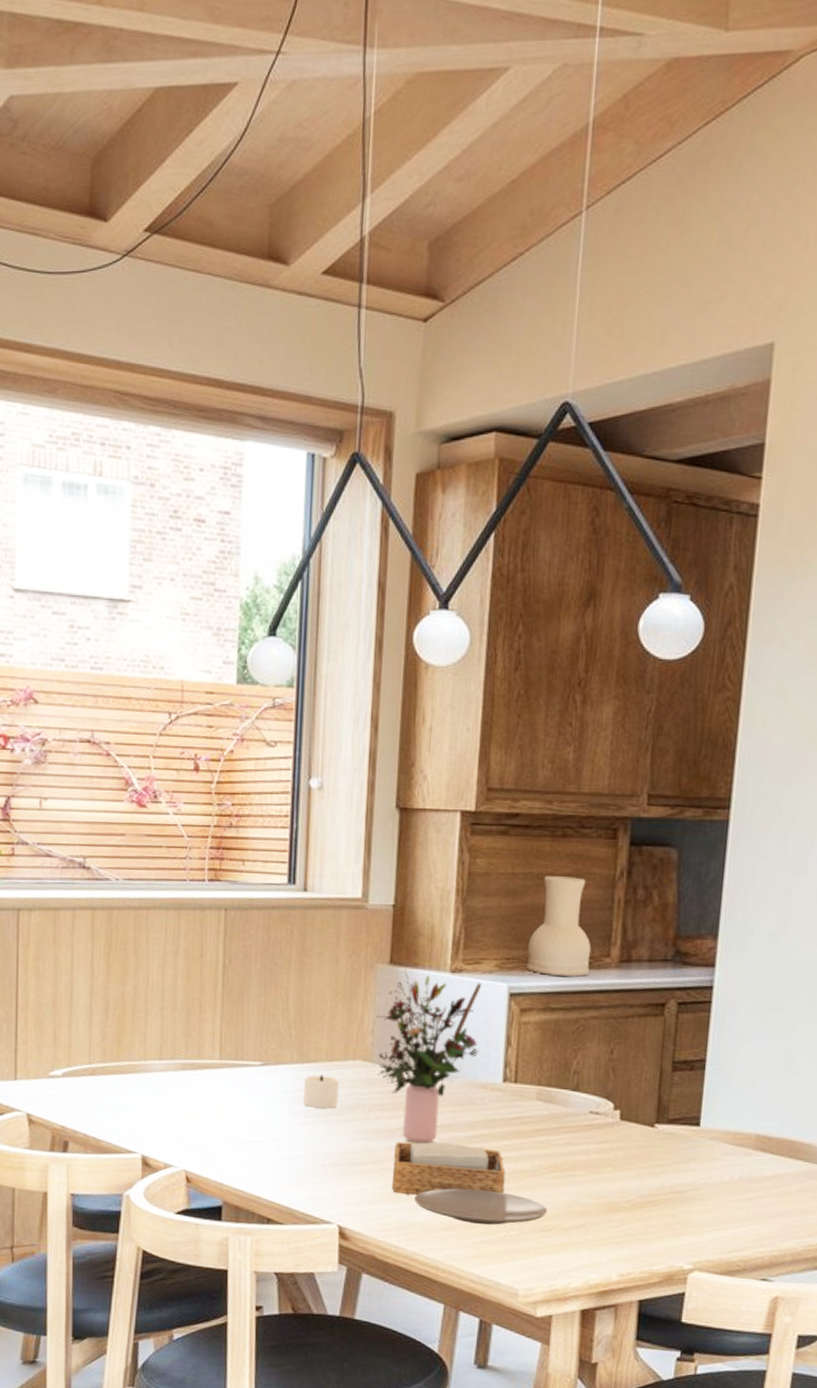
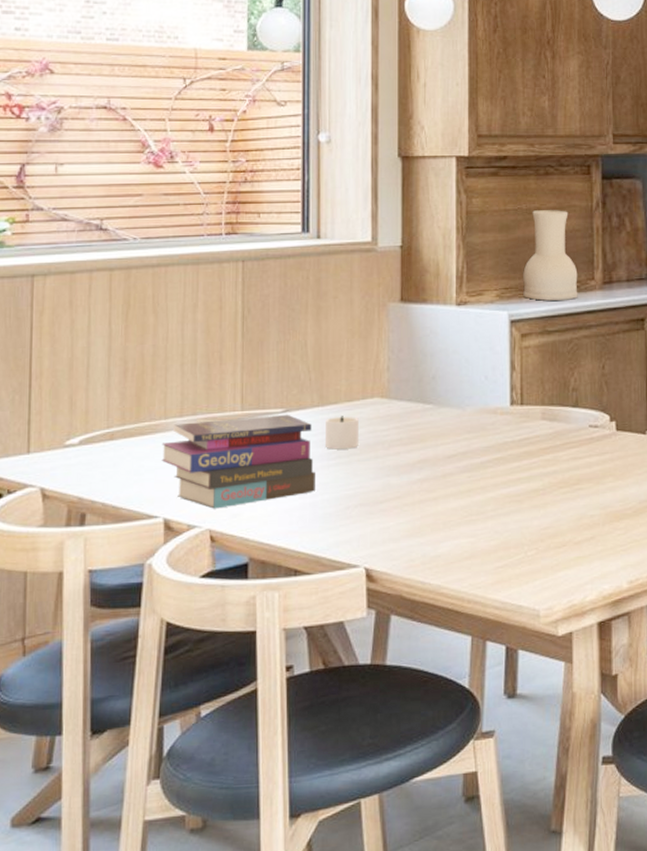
books: none [140,1066,292,1152] -> present [161,414,315,509]
bouquet: present [375,969,482,1143] -> none [390,305,486,473]
napkin holder: present [391,1142,506,1196] -> none [414,470,519,528]
plate: present [414,1188,547,1225] -> none [437,513,559,549]

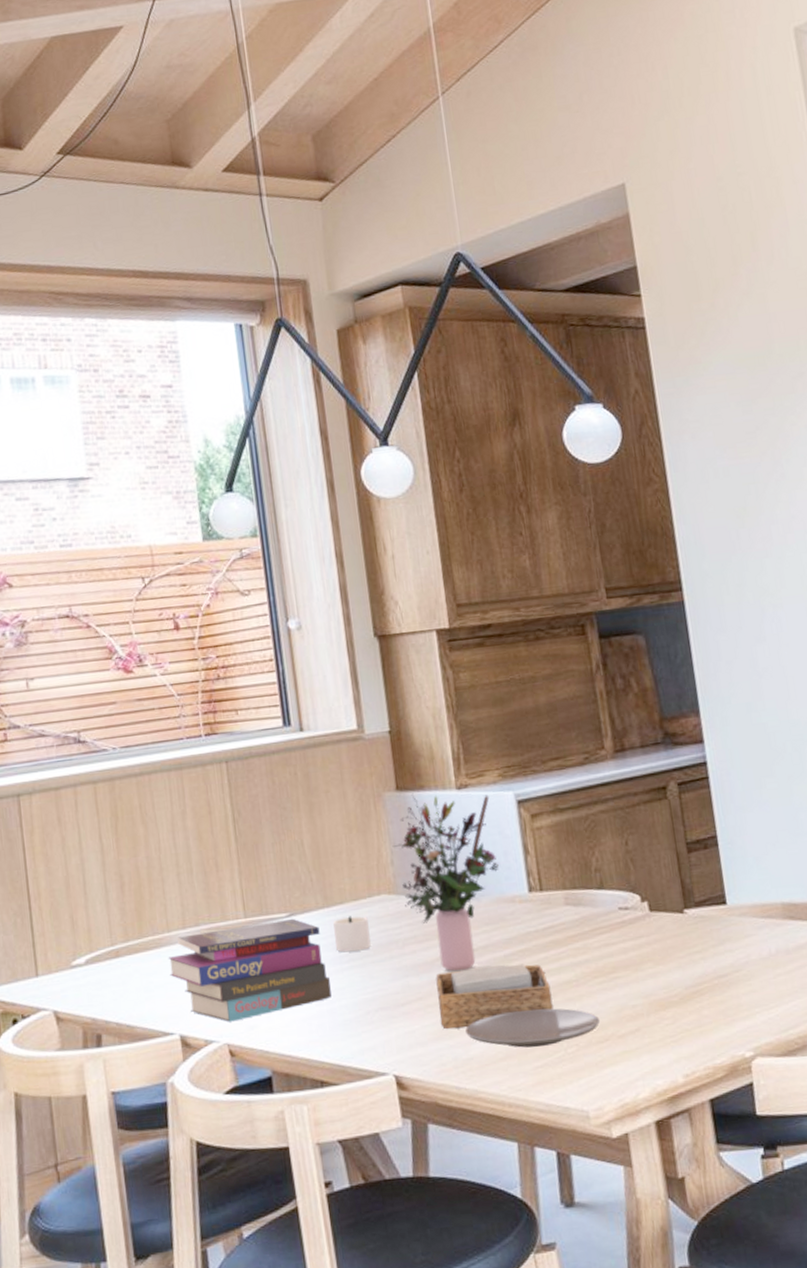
bouquet: none [390,305,486,473] -> present [392,793,499,971]
napkin holder: none [414,470,519,528] -> present [435,963,553,1029]
plate: none [437,513,559,549] -> present [465,1008,600,1048]
vase: present [523,210,578,302] -> none [524,676,589,777]

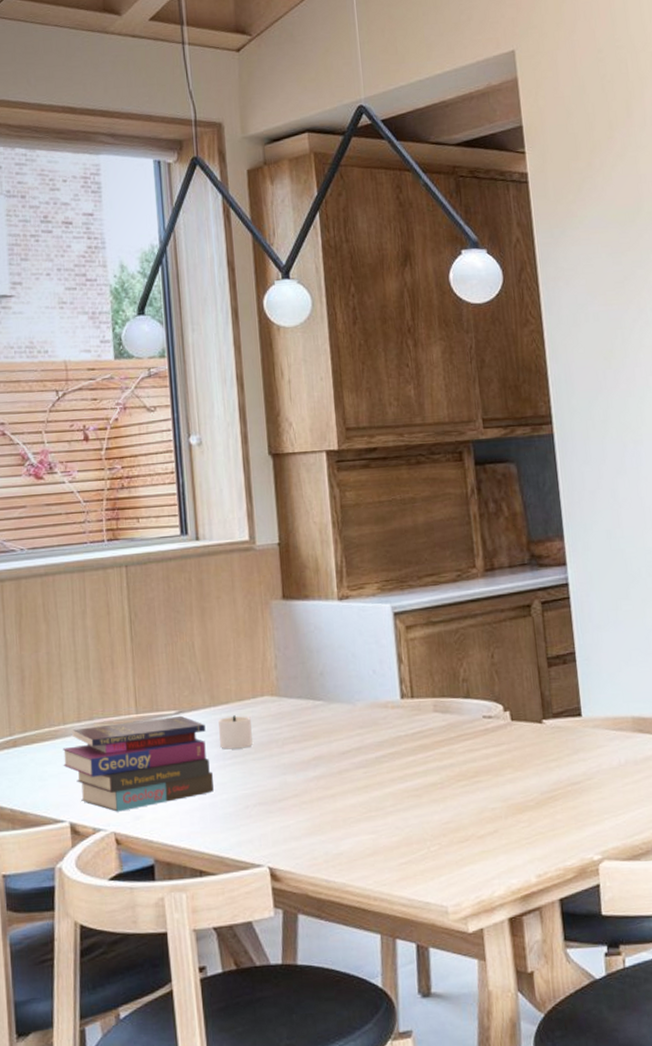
bouquet: present [392,793,499,971] -> none [276,602,374,770]
napkin holder: present [435,963,553,1029] -> none [311,765,419,825]
plate: present [465,1008,600,1048] -> none [337,808,461,845]

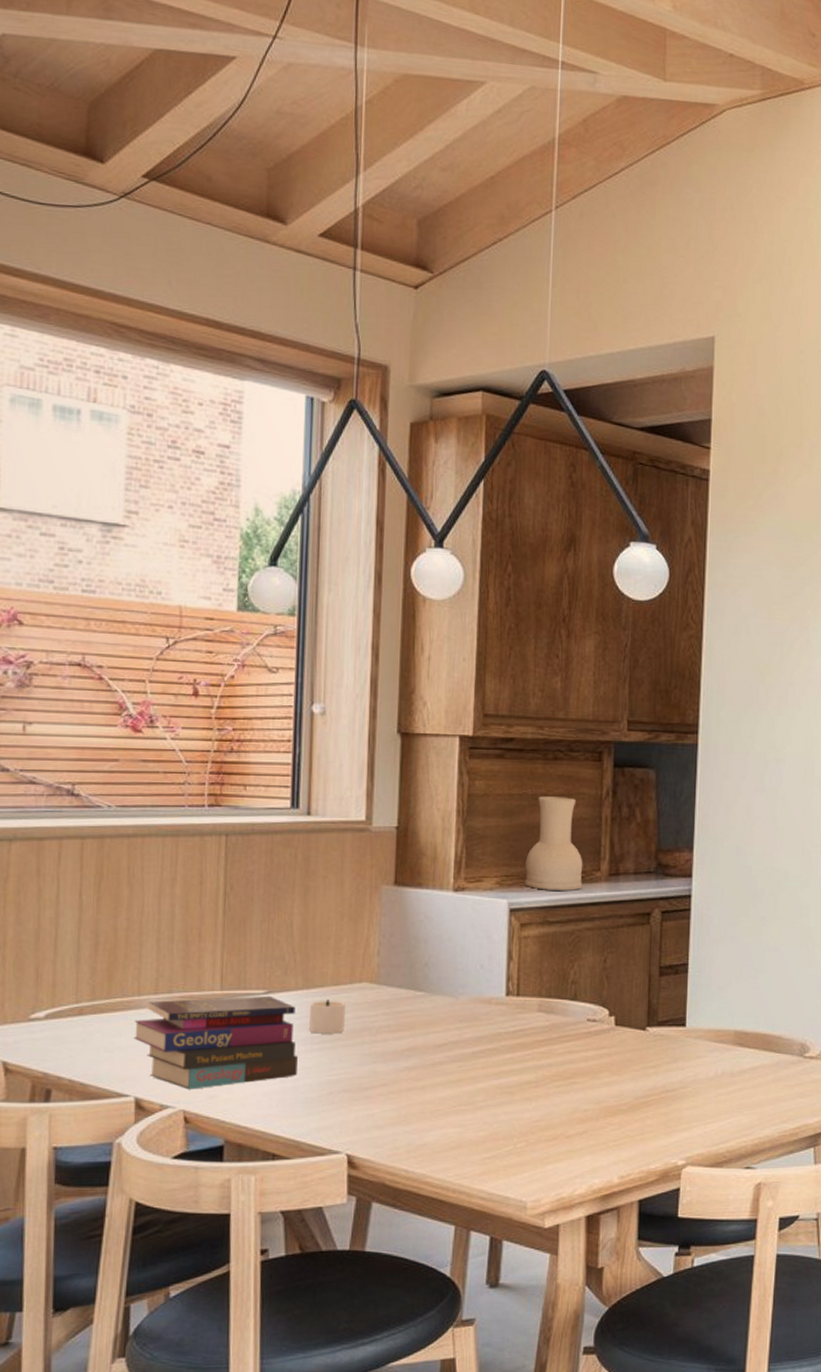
vase: none [402,498,461,592] -> present [525,796,583,892]

